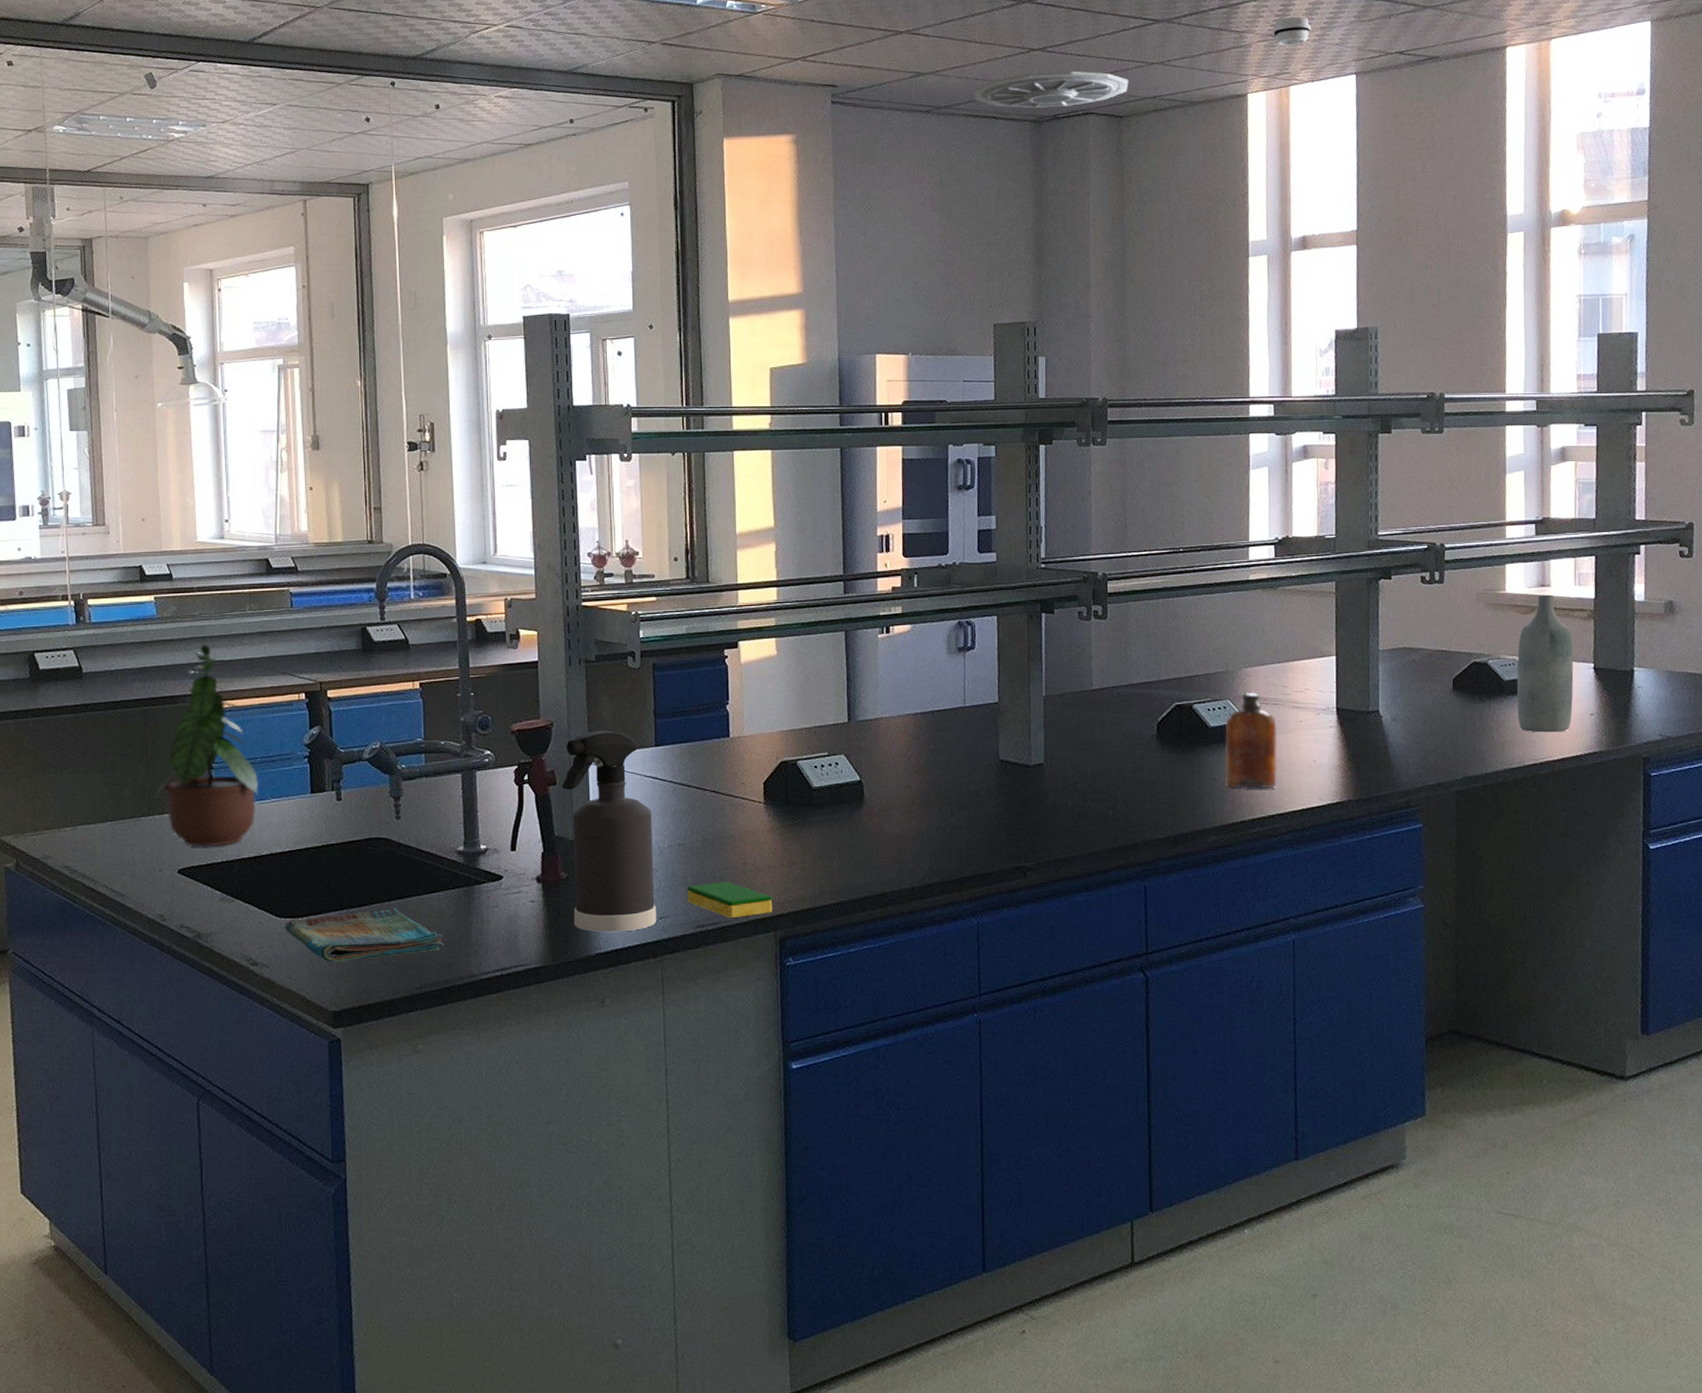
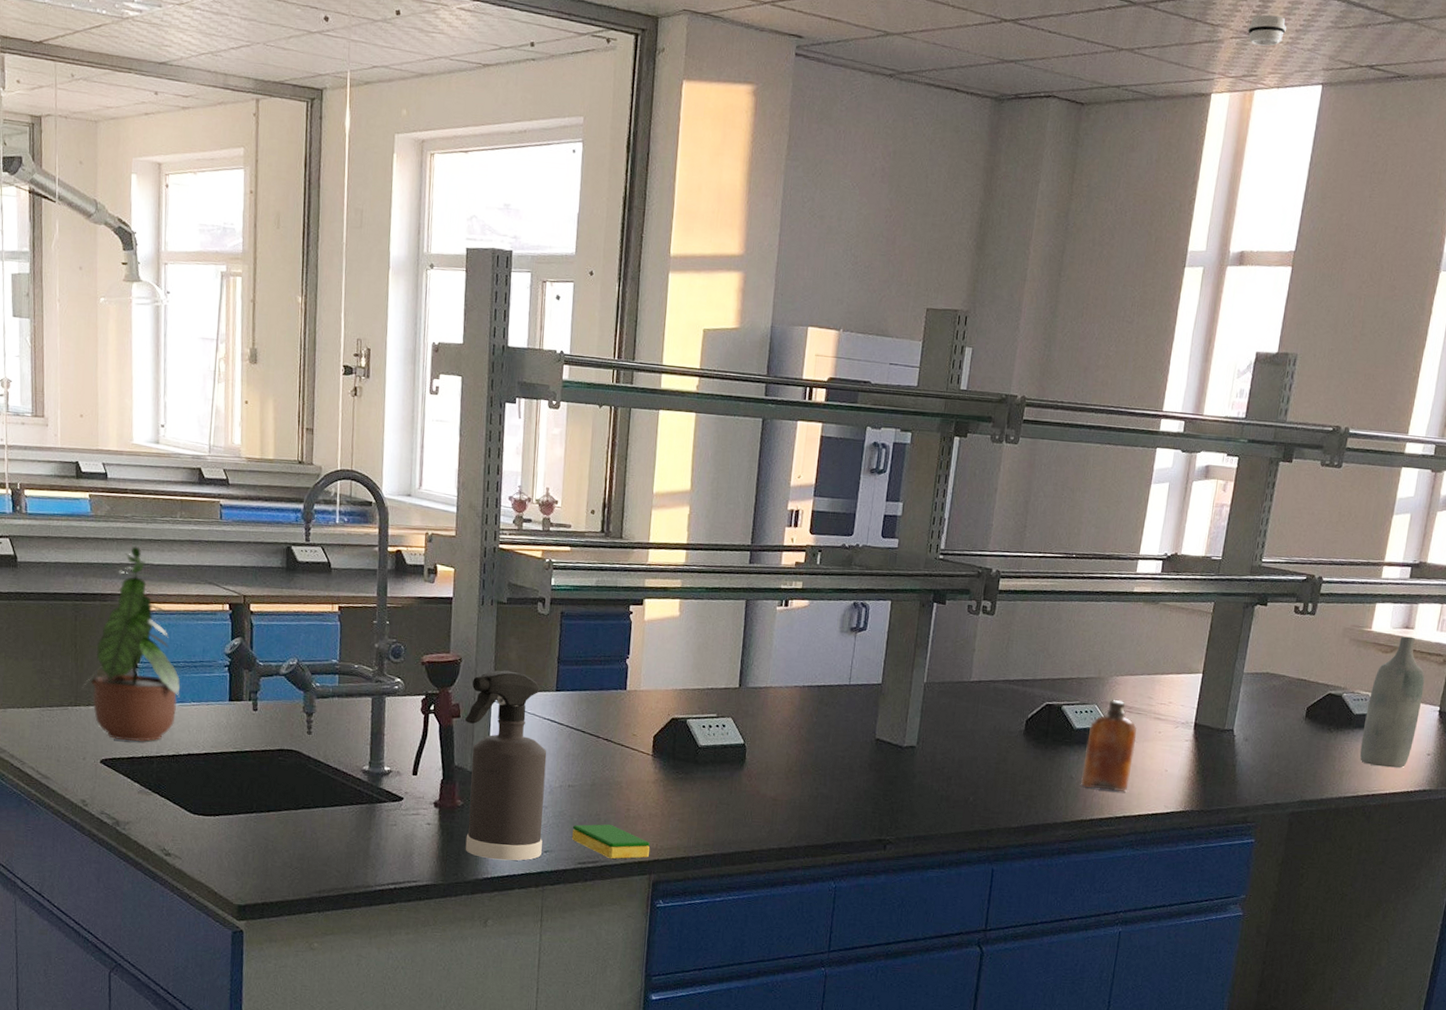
dish towel: present [284,908,444,963] -> none [197,816,344,861]
ceiling vent: present [973,70,1129,108] -> none [939,45,1096,87]

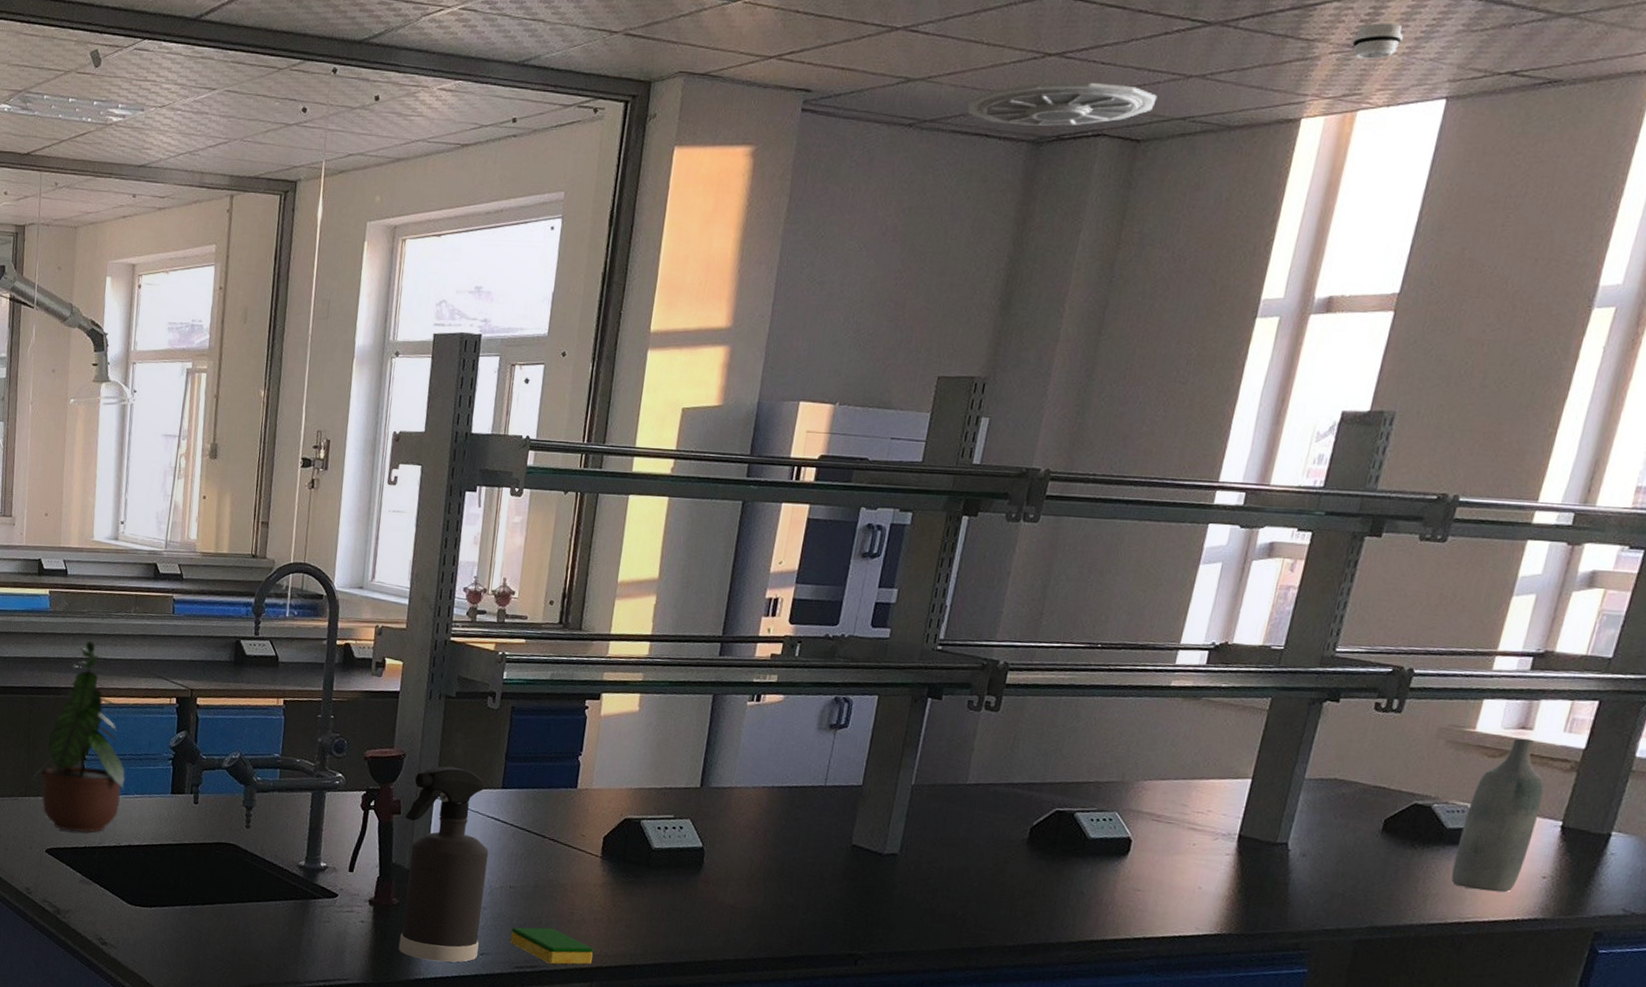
ceiling vent: none [939,45,1096,87] -> present [967,82,1158,126]
flask: present [1080,699,1137,792] -> none [1093,807,1166,911]

